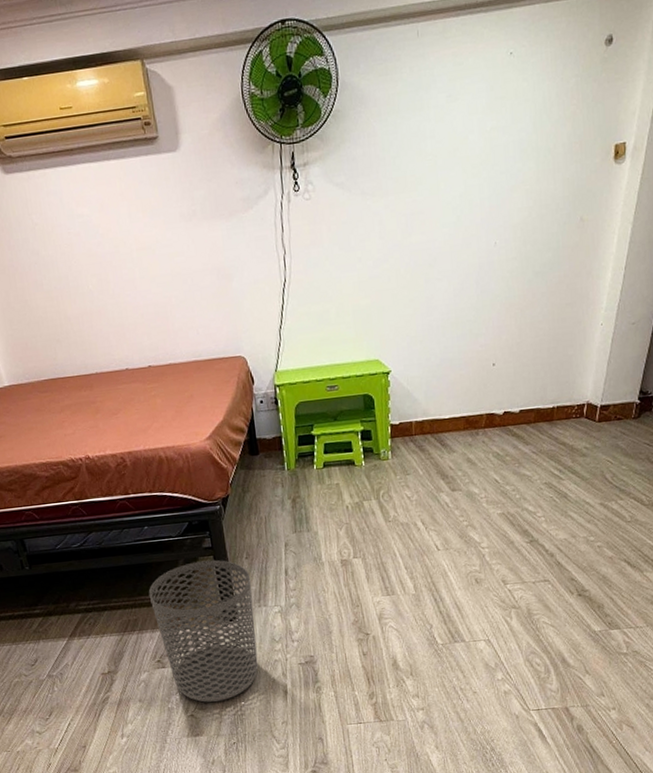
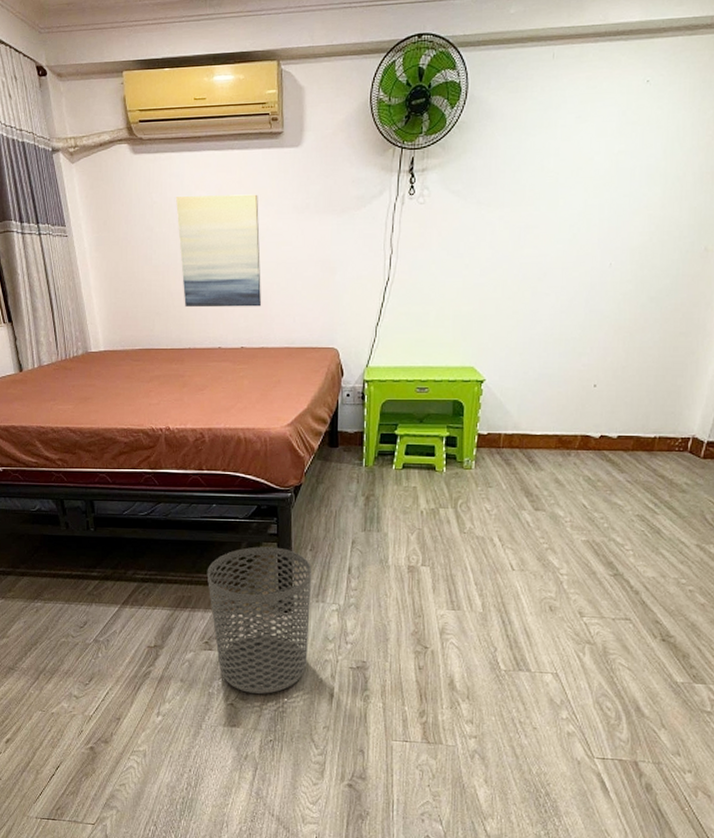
wall art: none [58,205,163,331] -> present [176,194,262,308]

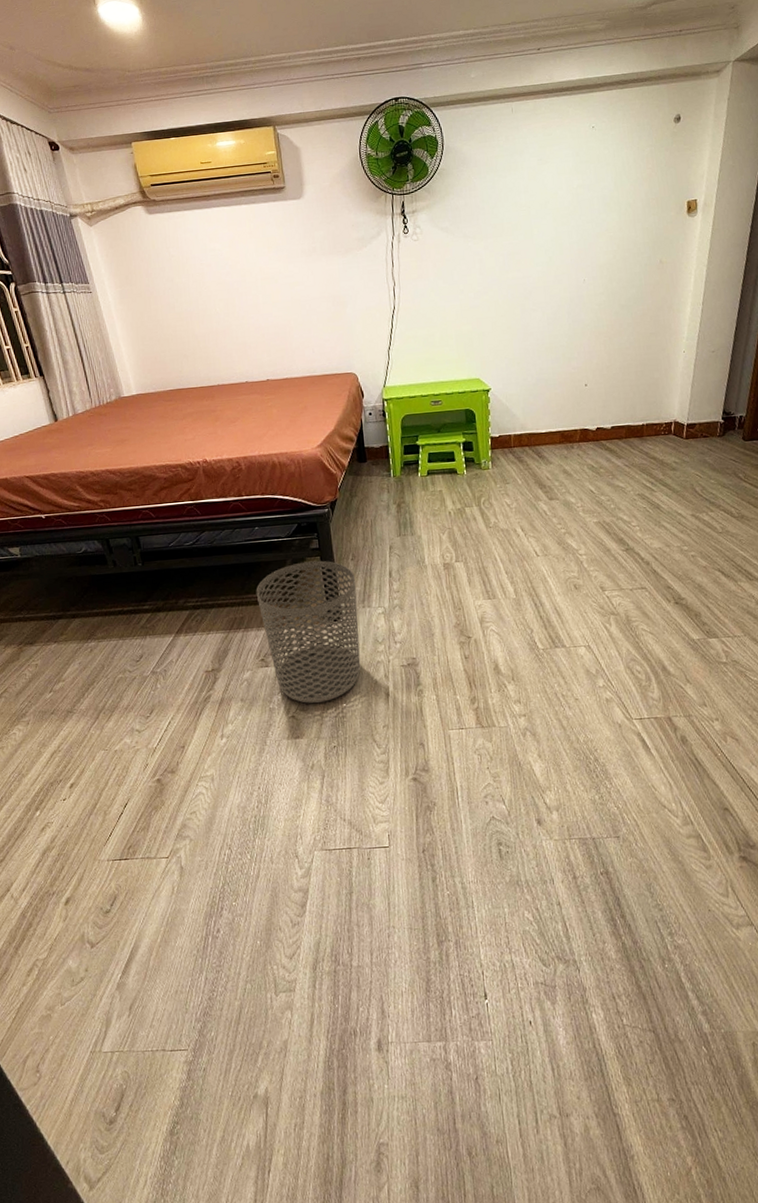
wall art: present [176,194,262,308] -> none [192,242,282,347]

